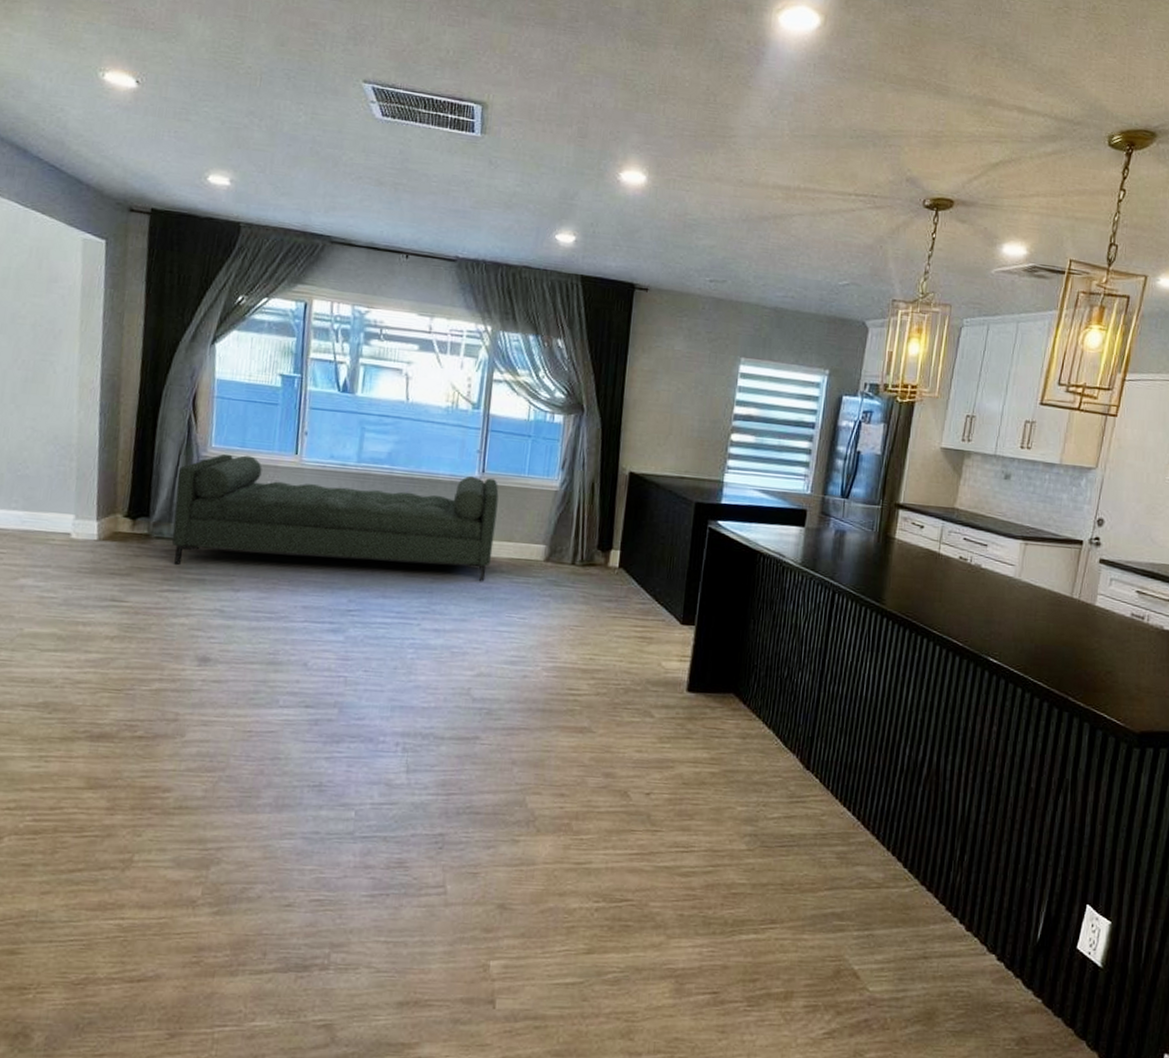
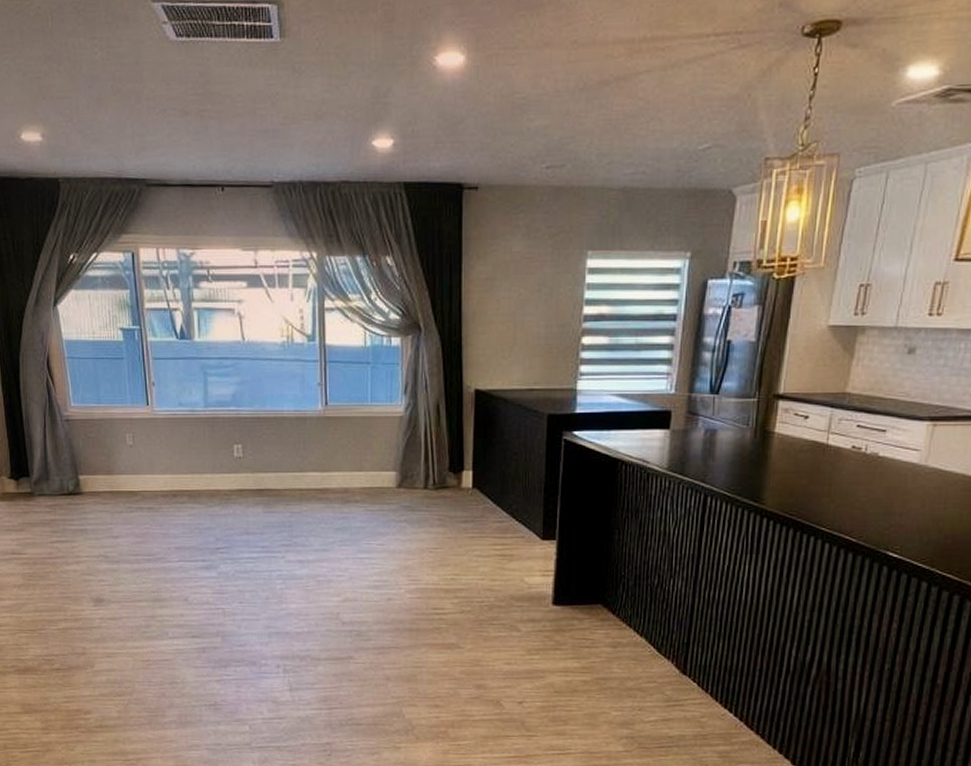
sofa: present [171,453,499,582] -> none [46,410,345,518]

